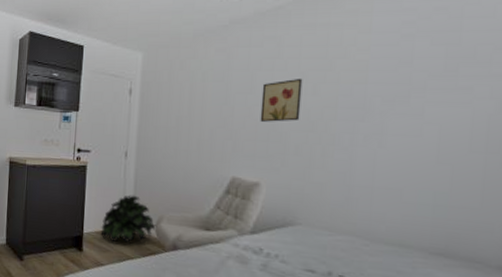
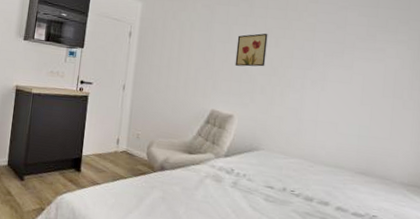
potted plant: present [100,195,157,243] -> none [98,122,148,164]

